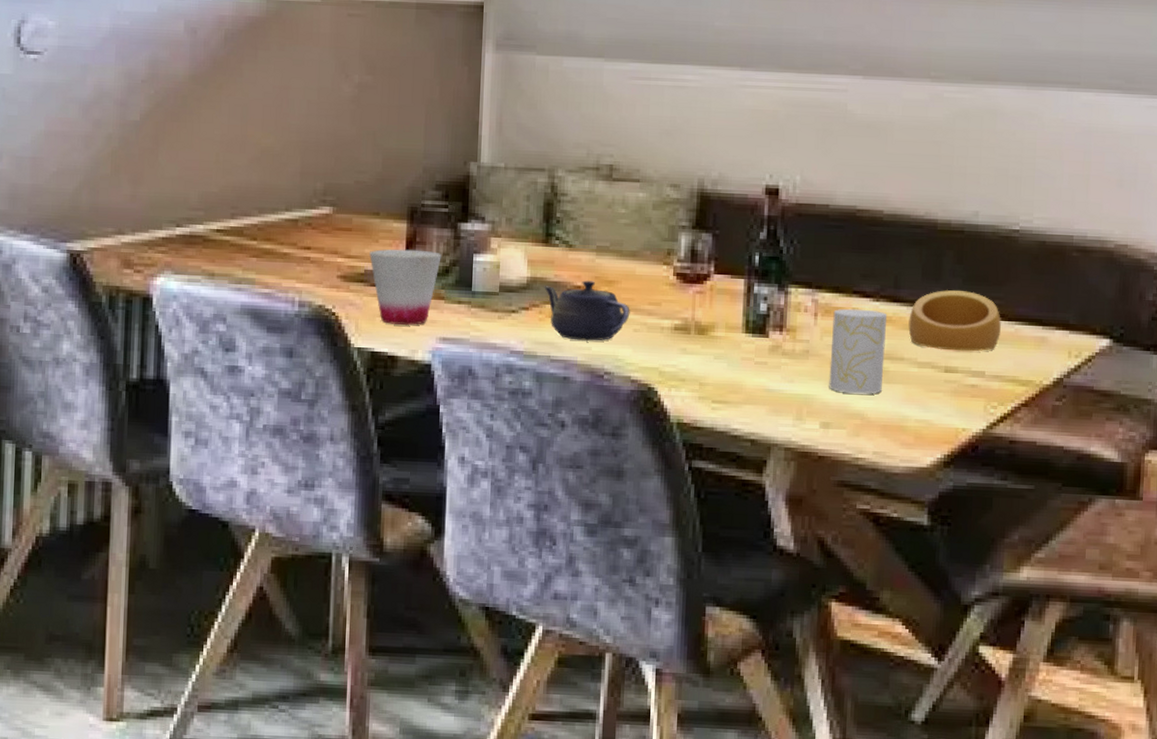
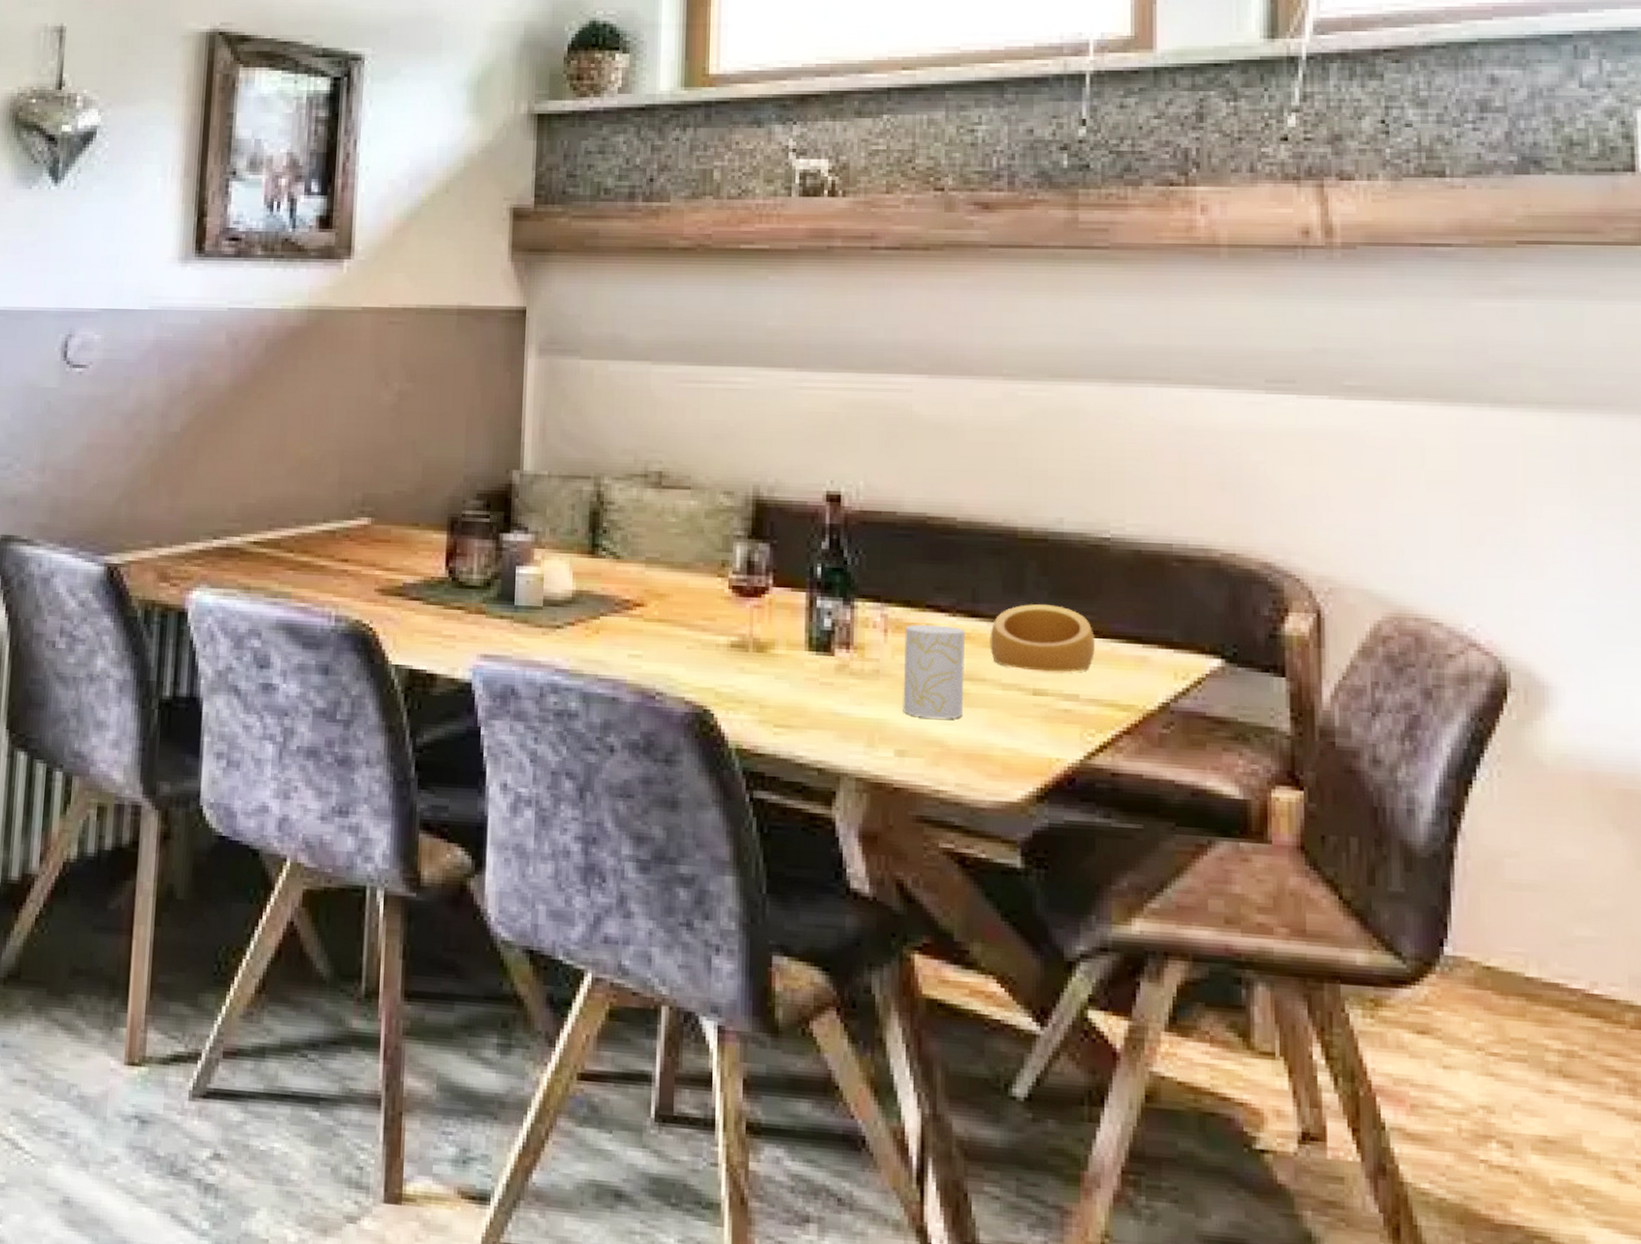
cup: present [370,249,442,326] -> none [408,561,483,642]
teapot: present [544,280,630,341] -> none [590,594,683,659]

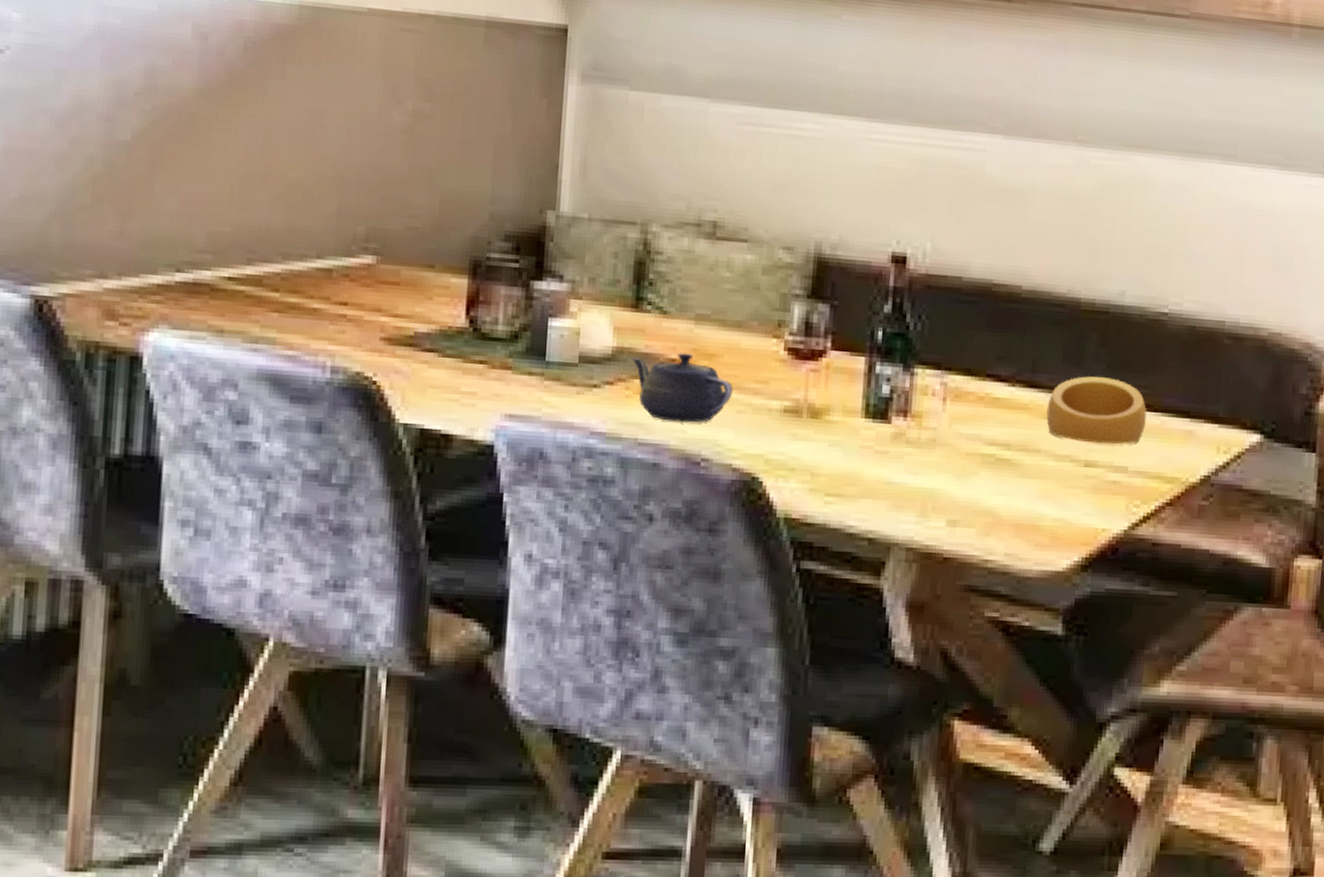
teapot: none [590,594,683,659] -> present [632,353,733,423]
cup: present [903,624,966,719] -> none [957,393,1024,490]

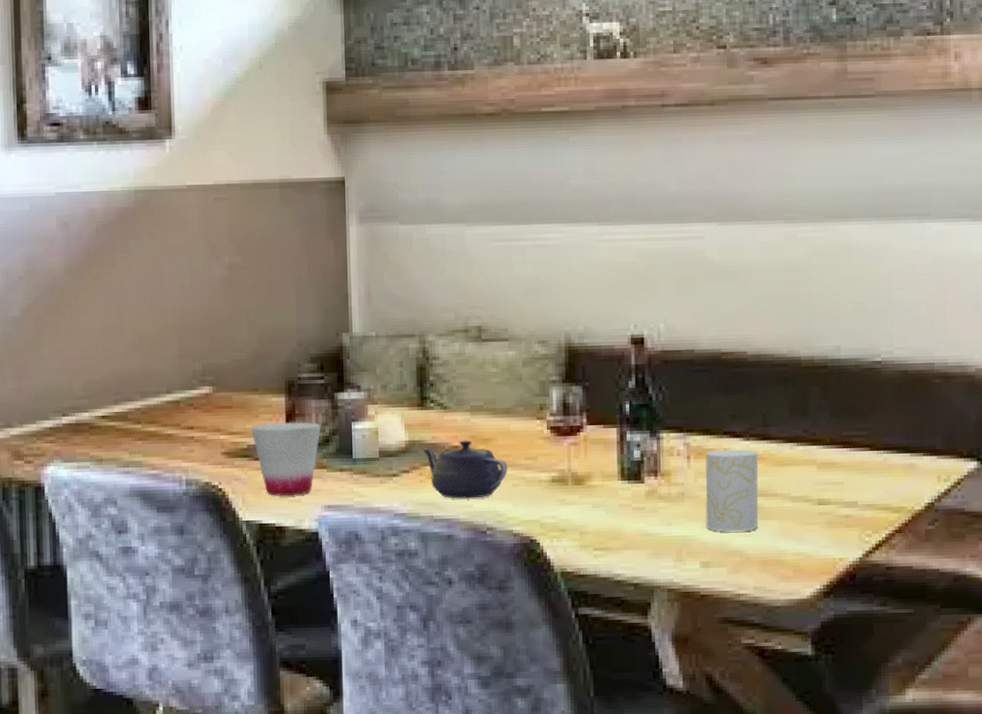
cup: none [421,308,510,399] -> present [251,422,321,496]
cup: none [957,393,1024,490] -> present [705,449,759,532]
ring: present [1046,376,1148,445] -> none [779,424,871,484]

